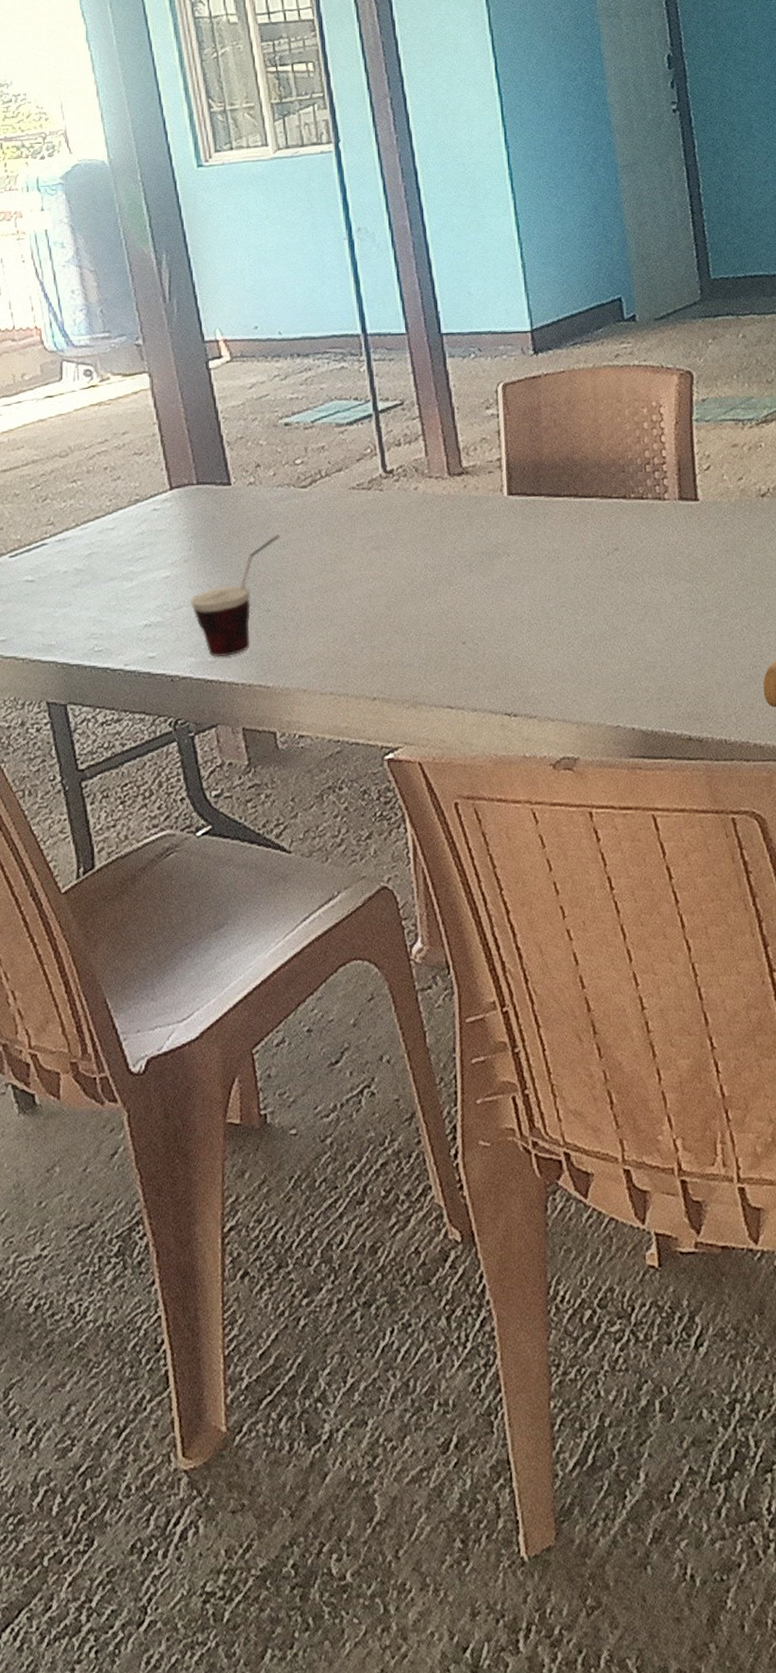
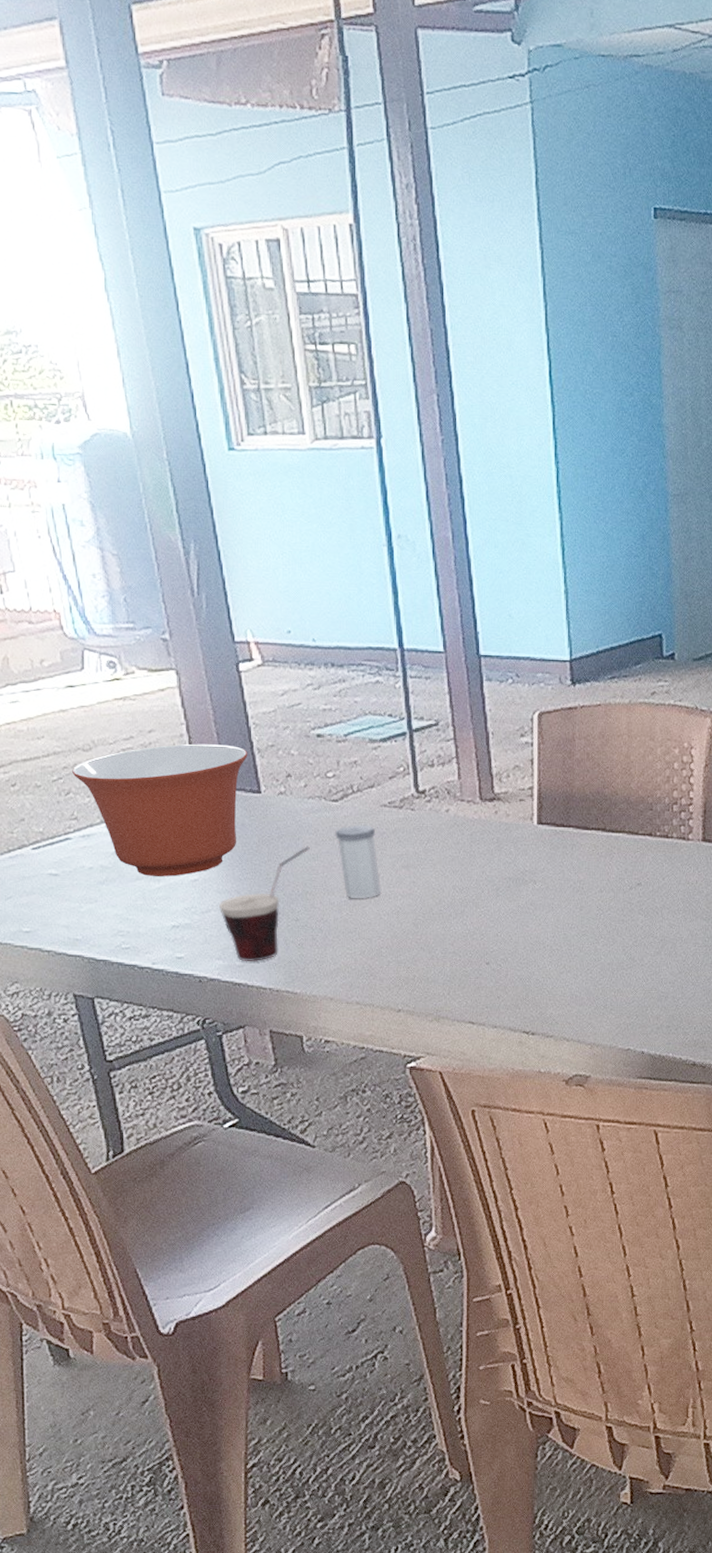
mixing bowl: none [49,440,218,576] -> present [72,744,248,877]
salt shaker: none [305,509,353,585] -> present [335,825,382,899]

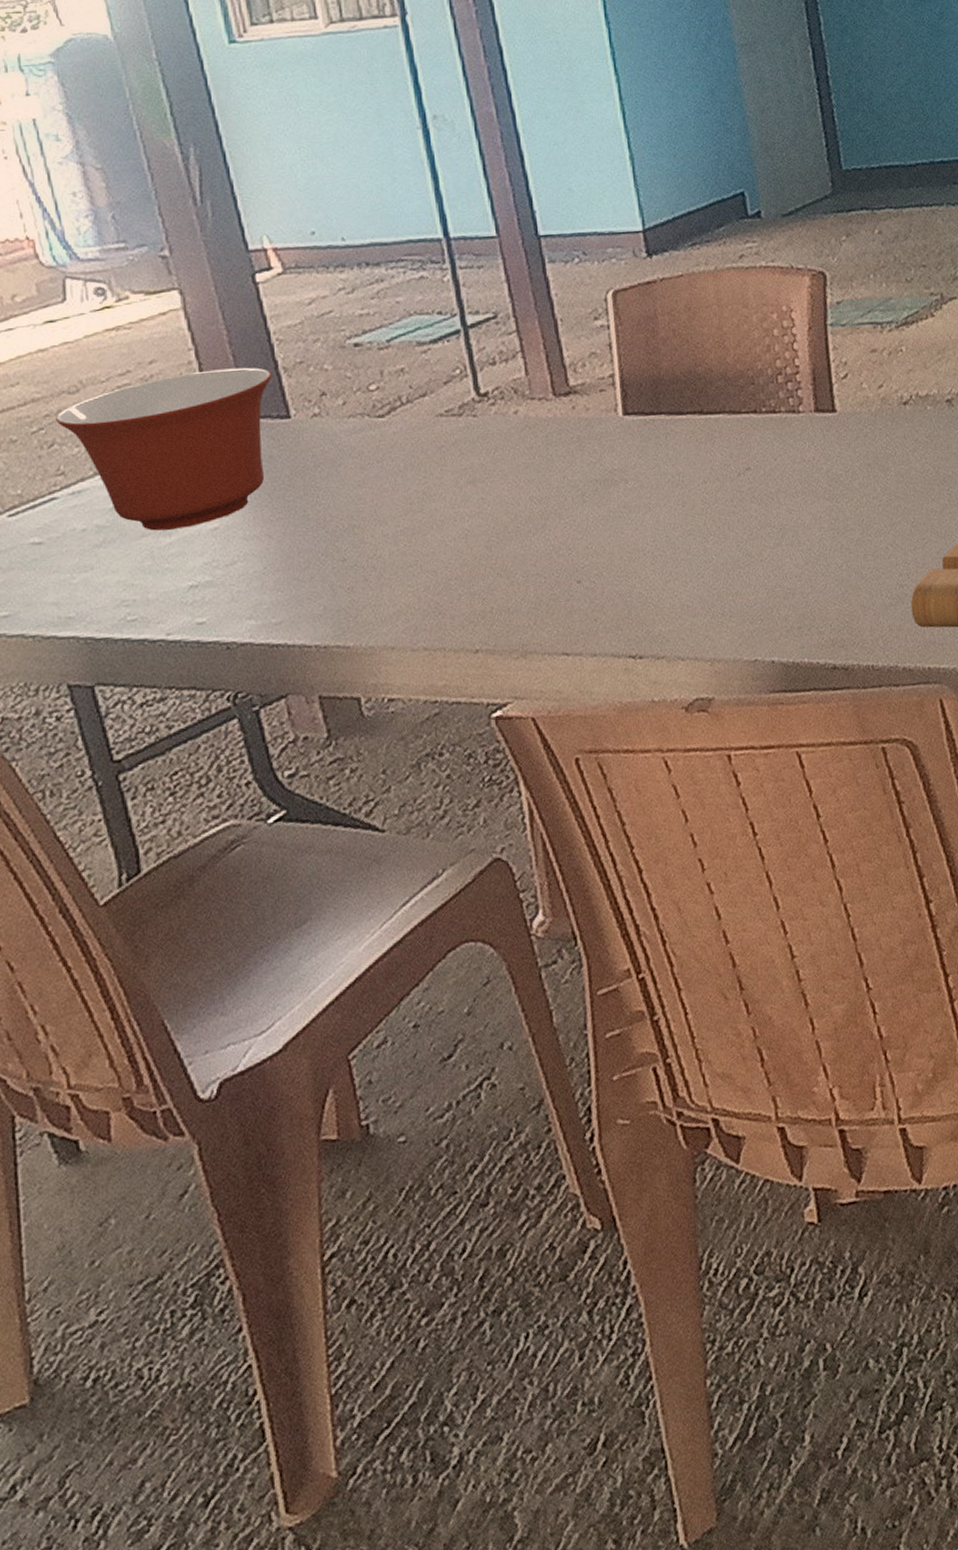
cup: present [219,846,310,962] -> none [247,472,354,618]
salt shaker: present [335,825,382,899] -> none [384,440,445,526]

